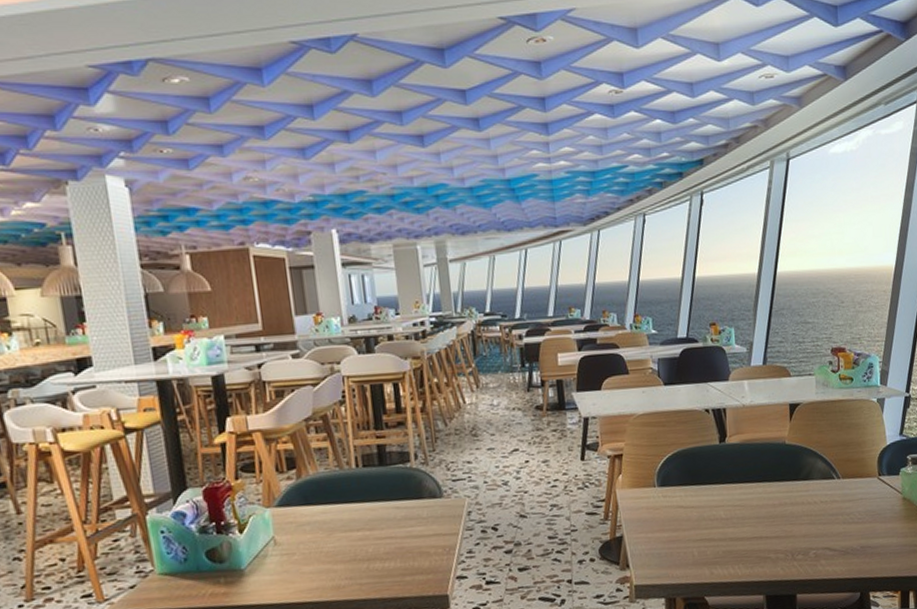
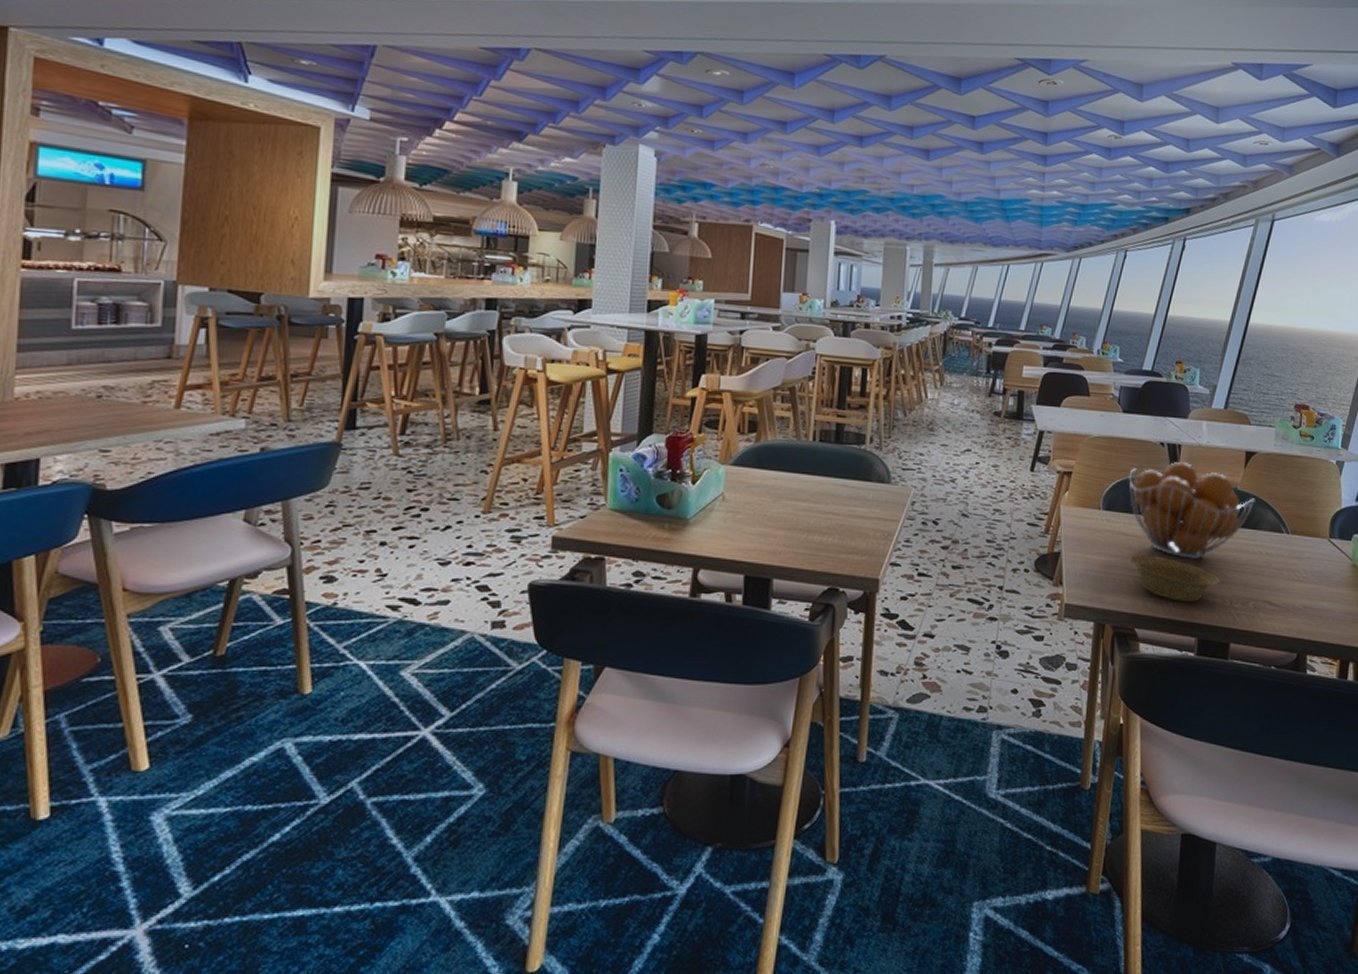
fruit basket: none [678,425,806,521] -> present [1128,462,1257,560]
bowl: none [690,522,781,564] -> present [1129,554,1221,602]

